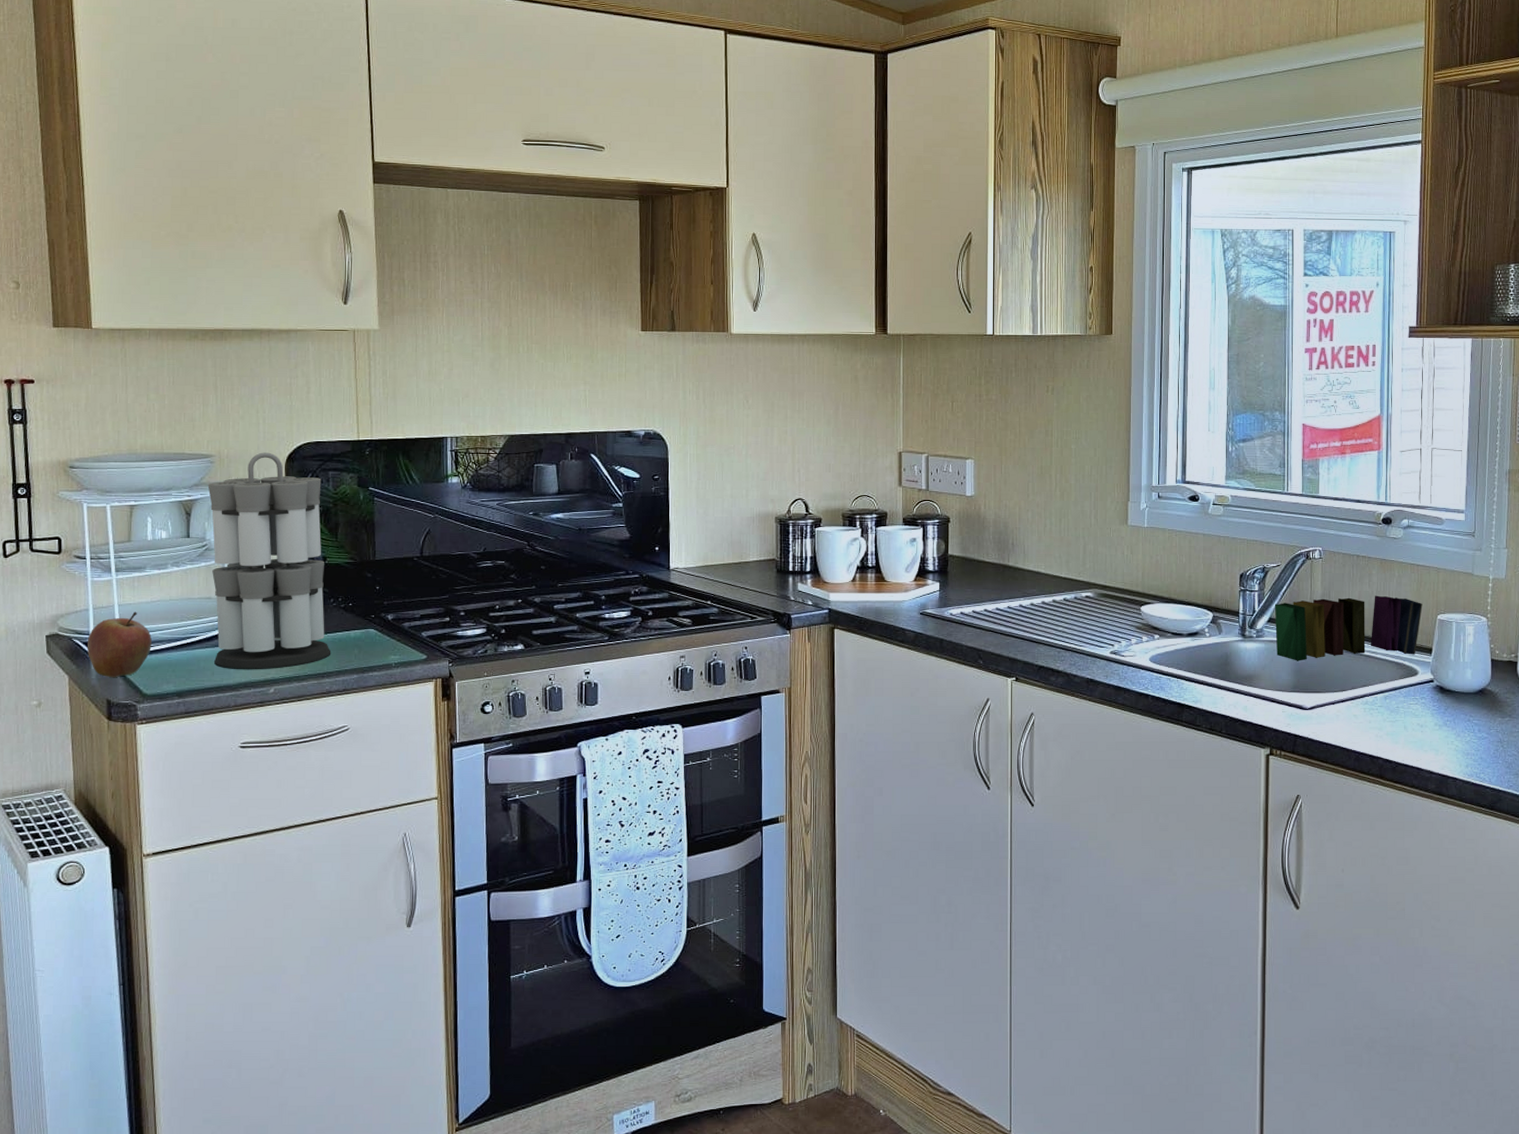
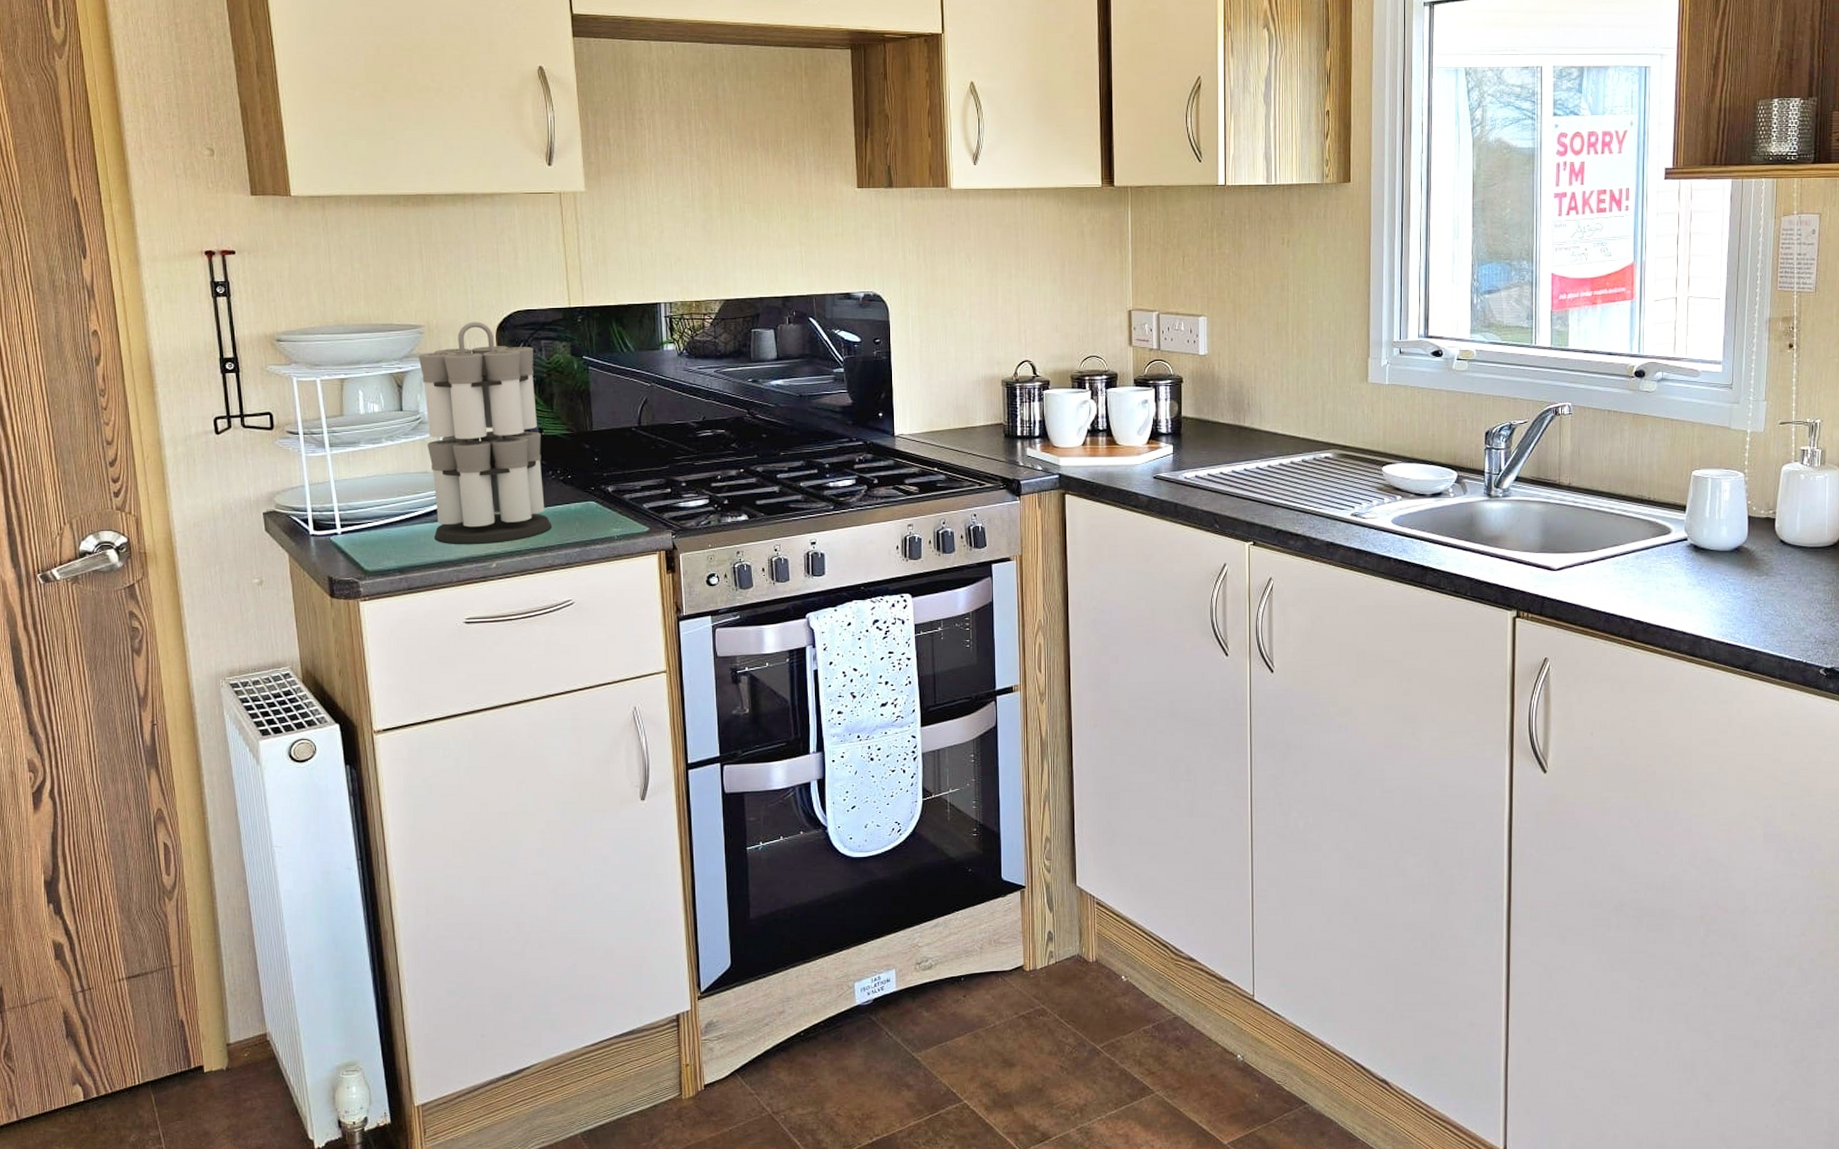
fruit: present [87,611,152,678] -> none [306,487,370,555]
sponge: present [1274,595,1423,661] -> none [1521,451,1677,521]

